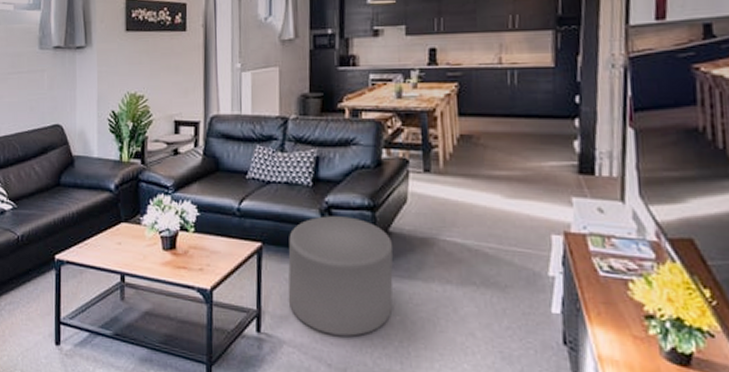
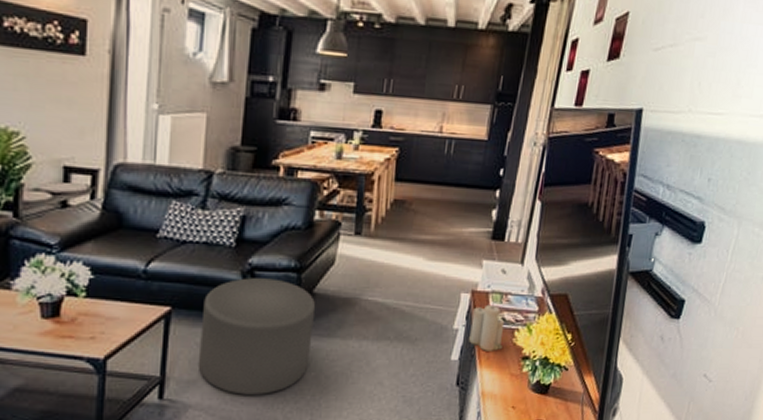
candle: none [569,247,615,306] -> present [468,303,505,351]

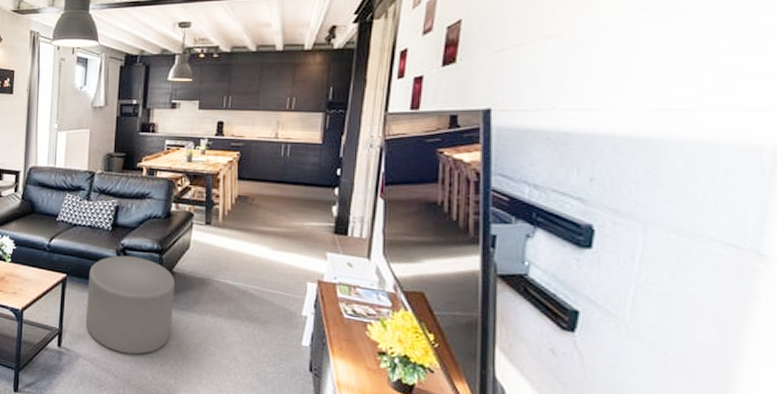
candle: present [468,303,505,351] -> none [318,294,356,343]

